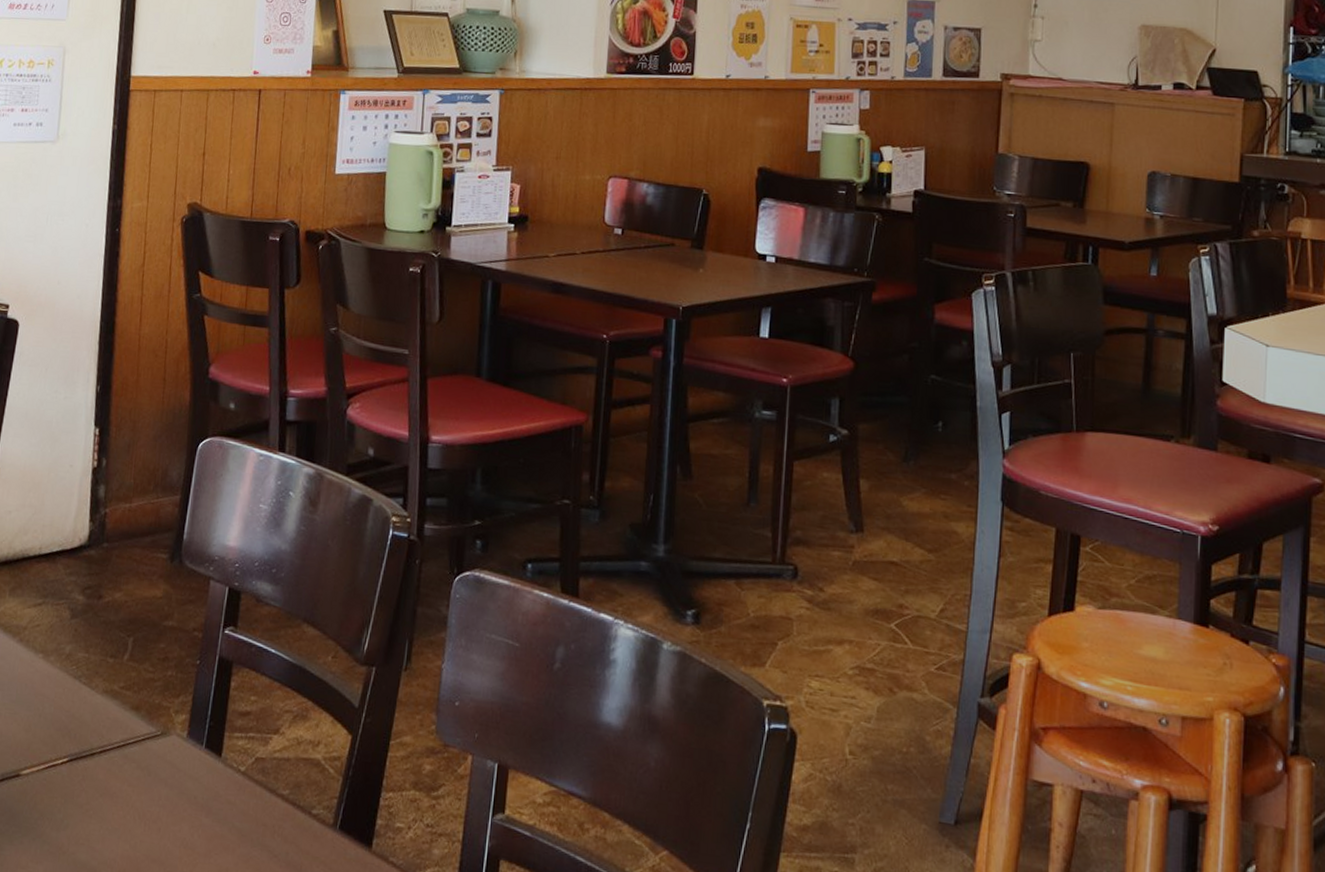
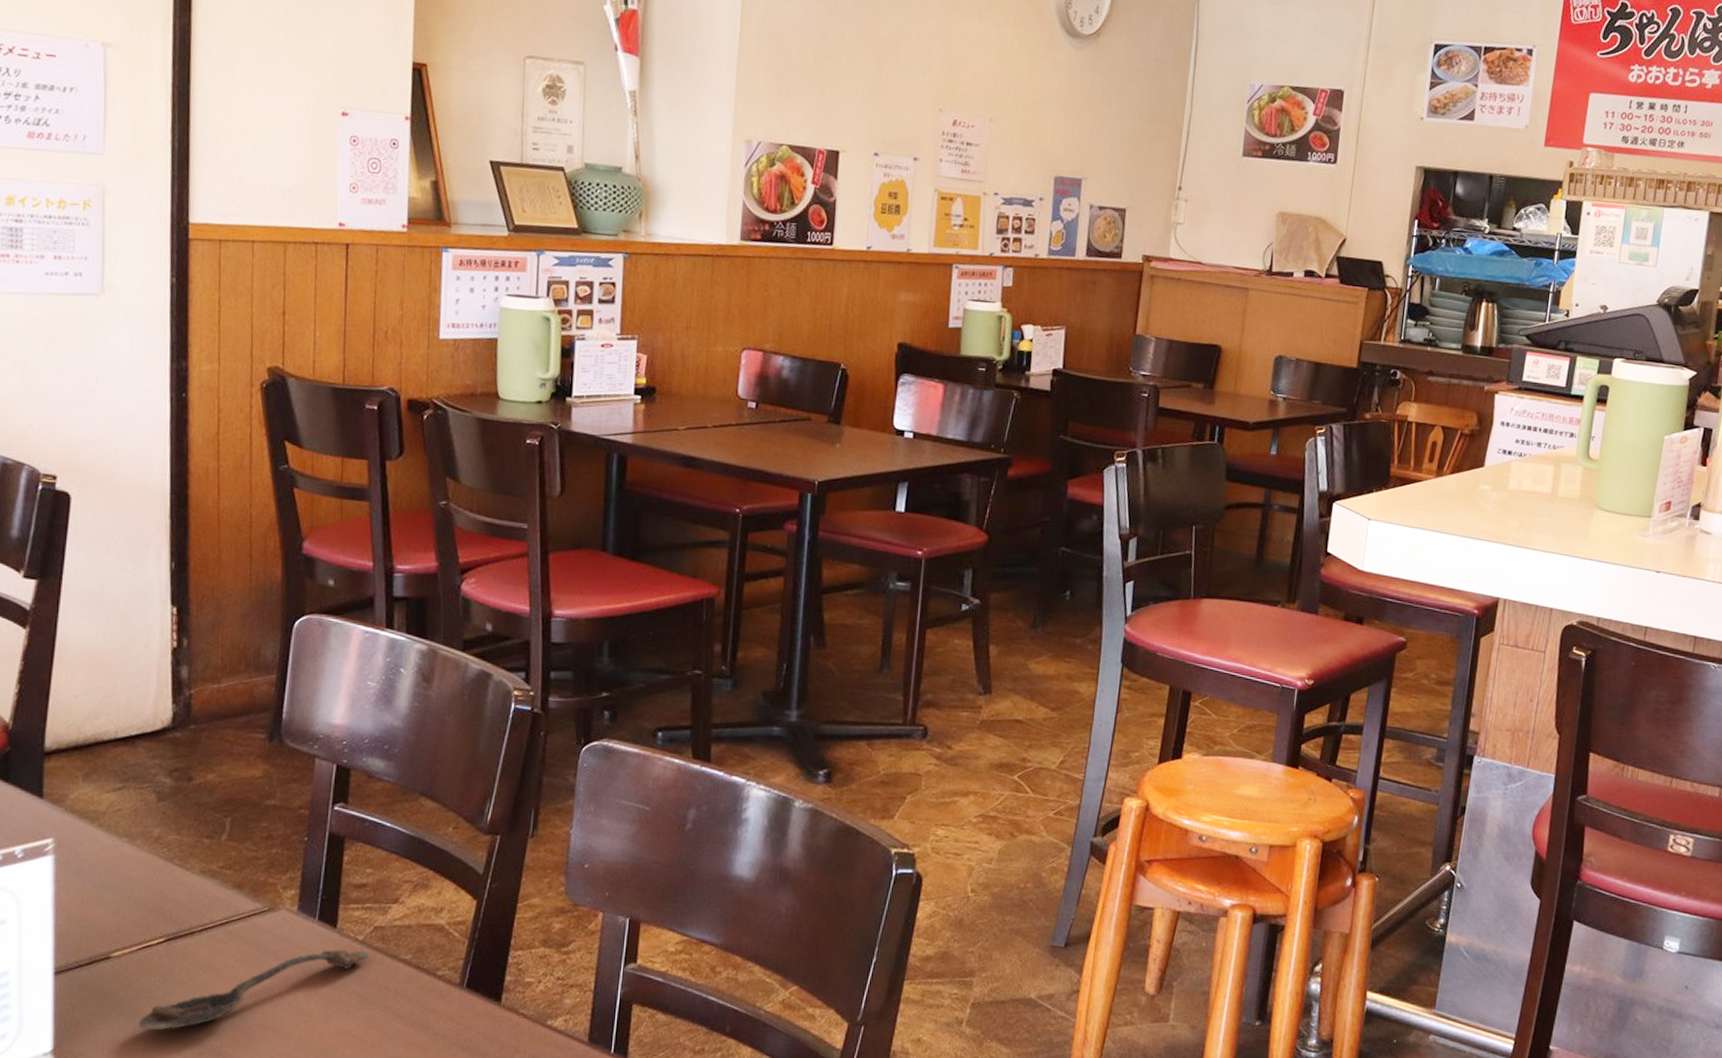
spoon: none [39,779,250,855] -> present [139,949,370,1031]

